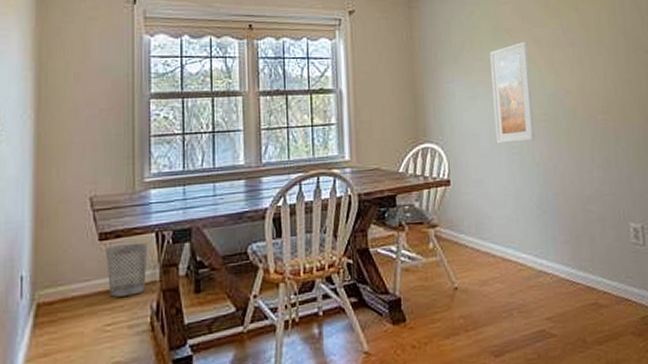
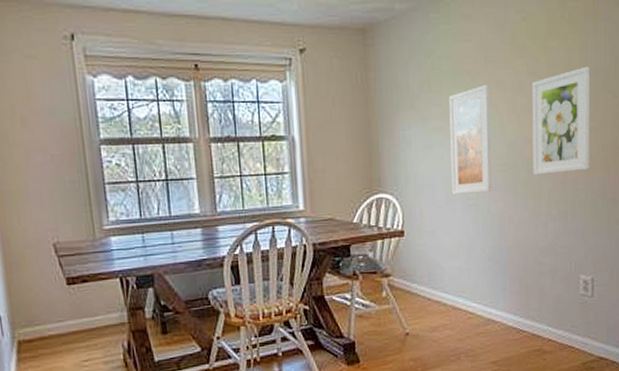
wastebasket: present [106,243,148,297] -> none [75,288,116,336]
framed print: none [567,25,628,125] -> present [532,66,589,176]

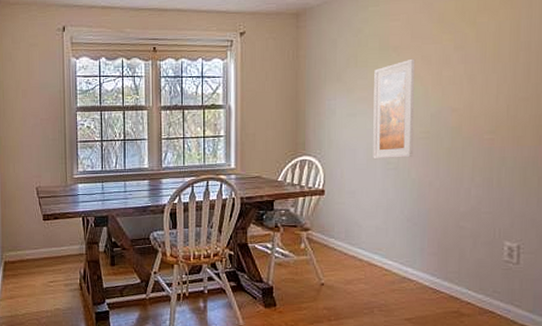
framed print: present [532,66,589,176] -> none [457,40,522,143]

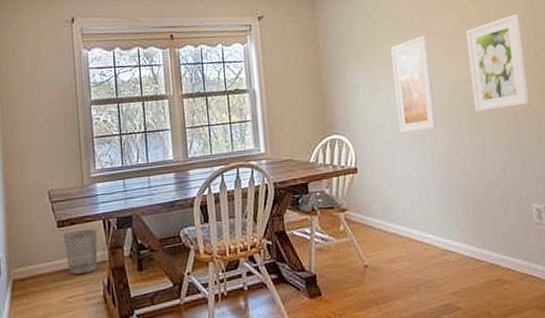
wastebasket: none [48,225,77,262] -> present [64,229,98,274]
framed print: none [457,40,522,143] -> present [466,14,529,112]

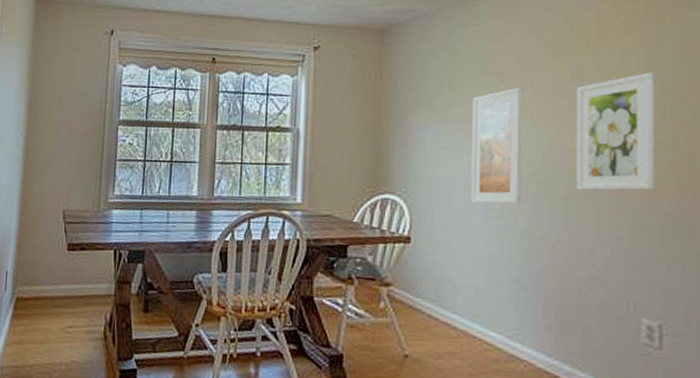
wastebasket: present [64,229,98,274] -> none [72,257,107,304]

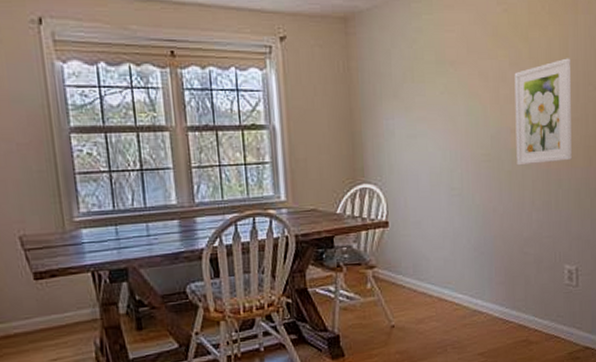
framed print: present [471,87,523,205] -> none [432,74,476,186]

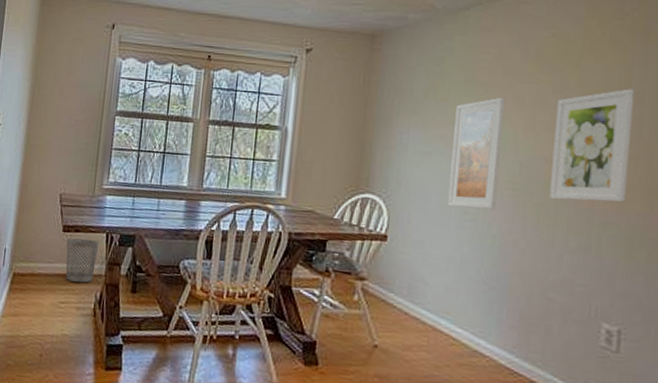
wastebasket: none [43,283,87,334] -> present [65,238,99,283]
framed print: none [432,74,476,186] -> present [447,97,506,210]

